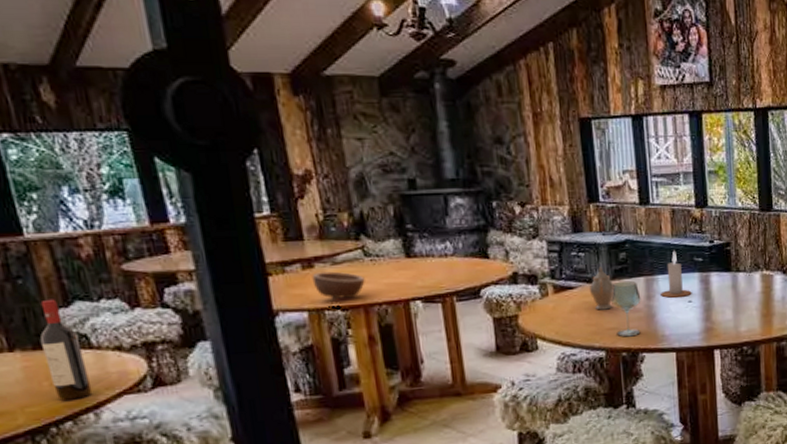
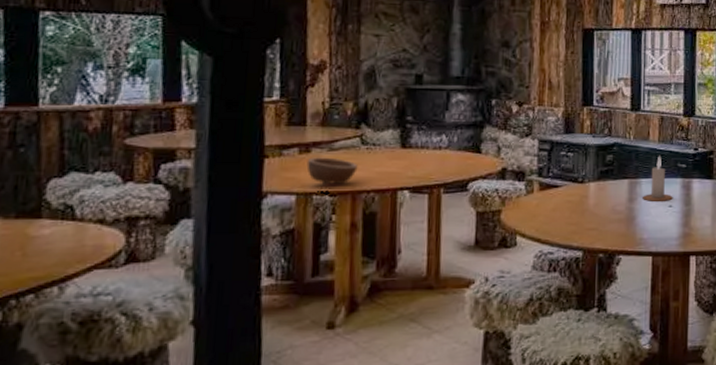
wine bottle: present [40,299,93,401] -> none [24,168,65,272]
teapot: present [589,266,615,310] -> none [573,167,599,210]
wine glass: present [611,281,641,337] -> none [594,182,623,238]

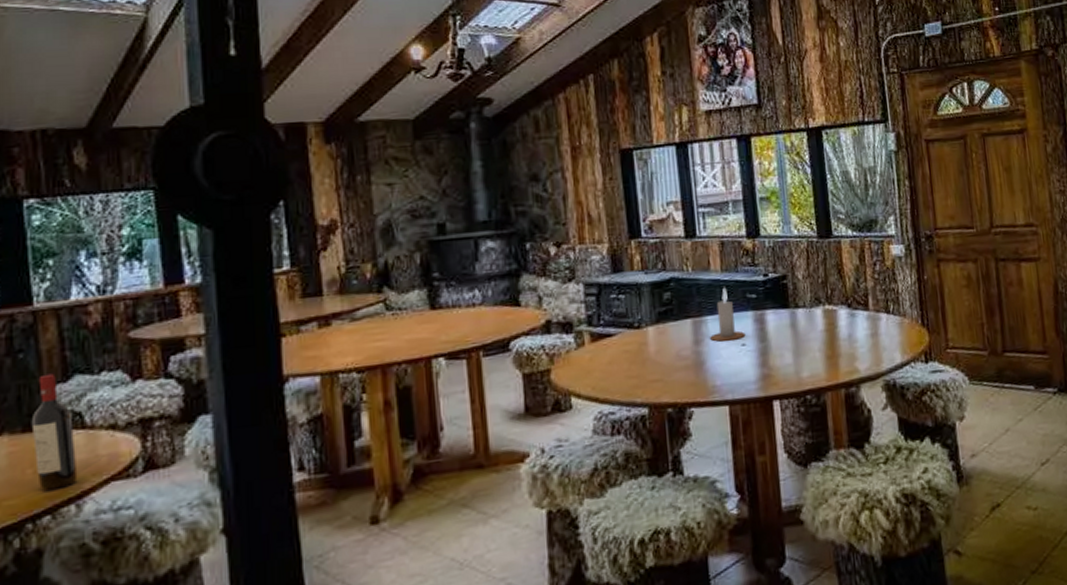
wine bottle: none [24,168,65,272] -> present [31,373,78,491]
wooden bowl: present [306,157,358,185] -> none [328,328,385,361]

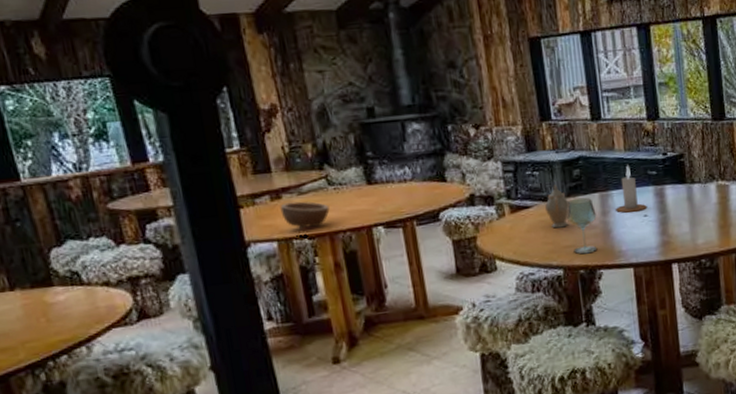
wine bottle: present [31,373,78,491] -> none [37,239,85,336]
wooden bowl: none [328,328,385,361] -> present [280,201,330,229]
teapot: none [629,309,658,360] -> present [544,184,570,229]
wine glass: none [654,324,689,390] -> present [567,197,598,255]

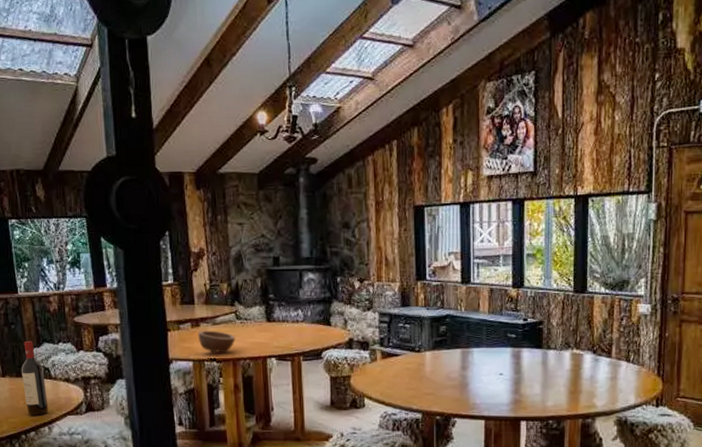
wine bottle: none [37,239,85,336] -> present [21,340,49,416]
teapot: present [544,184,570,229] -> none [411,337,434,377]
wine glass: present [567,197,598,255] -> none [430,352,457,402]
candle: present [616,165,647,213] -> none [475,326,504,369]

